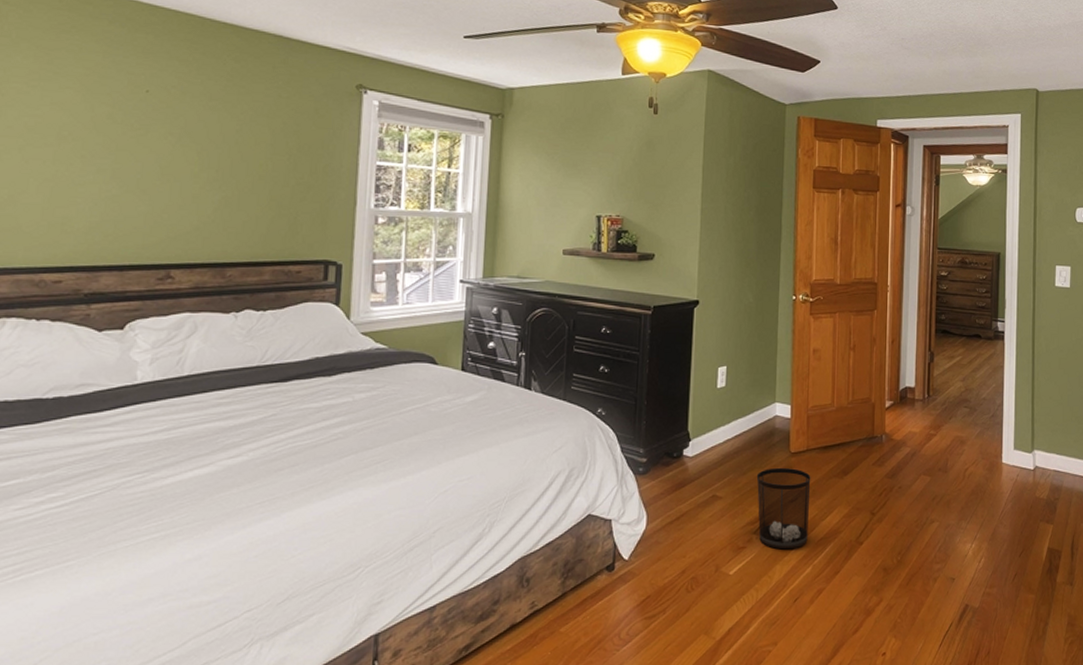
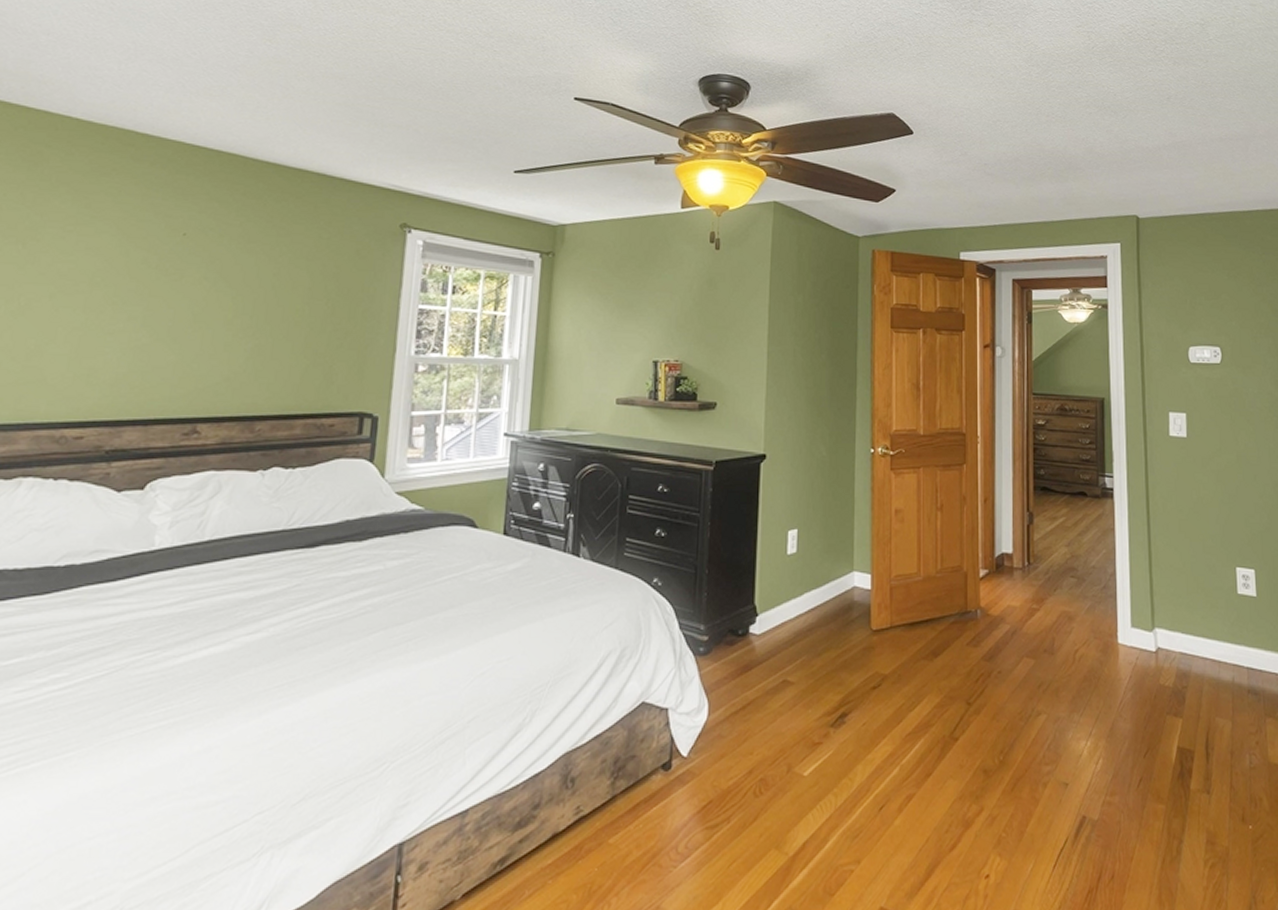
waste bin: present [756,467,811,550] -> none [833,647,896,746]

